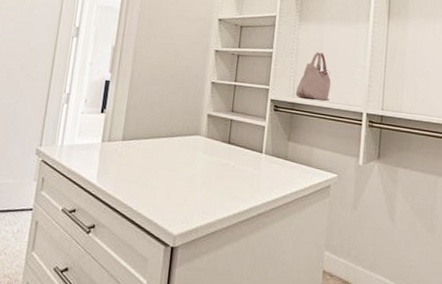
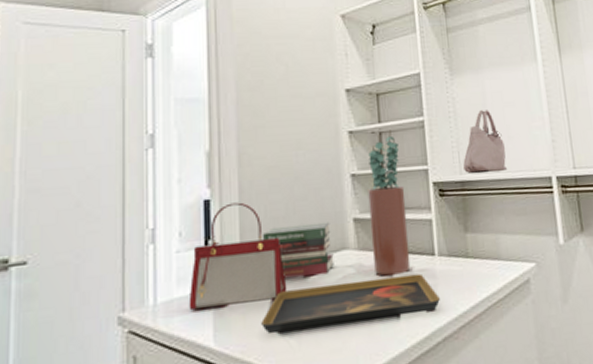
handbag: none [83,86,154,160] -> present [188,202,287,311]
decorative tray: none [130,155,260,193] -> present [261,273,440,335]
books: none [142,109,191,150] -> present [263,222,334,279]
vase: none [216,54,250,162] -> present [368,129,411,276]

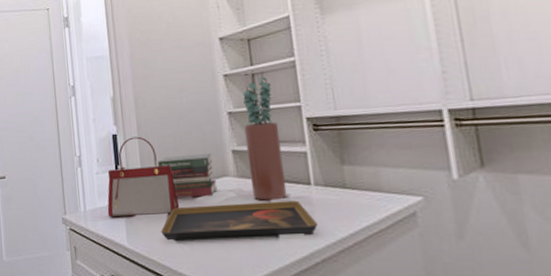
handbag: present [463,110,507,175] -> none [337,45,387,110]

